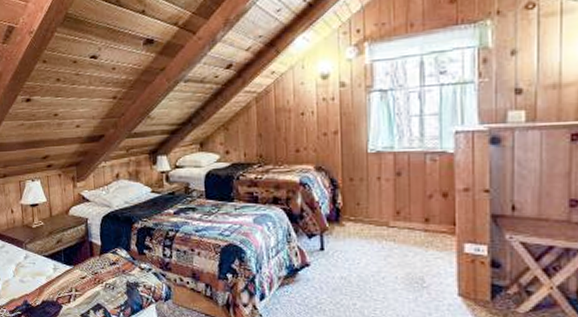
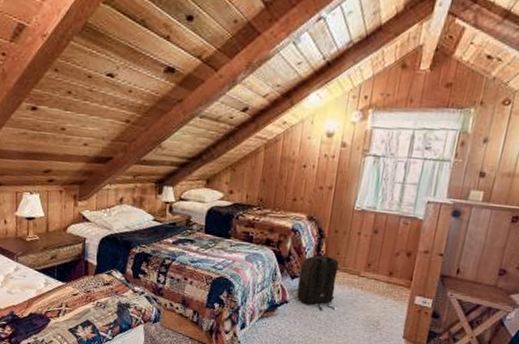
backpack: none [317,207,366,271] -> present [297,255,339,311]

